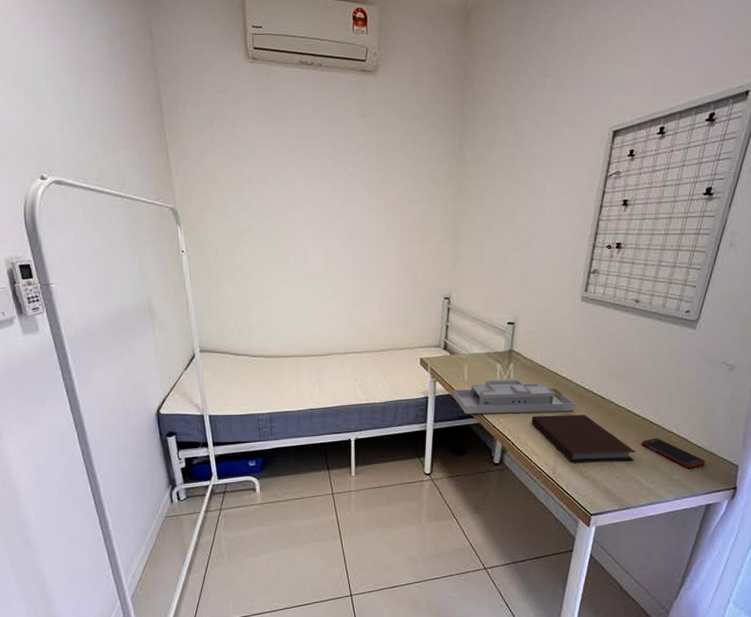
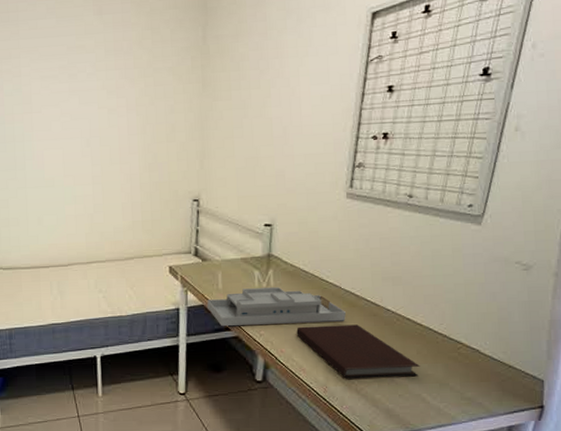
cell phone: present [642,438,706,469] -> none [426,350,504,385]

